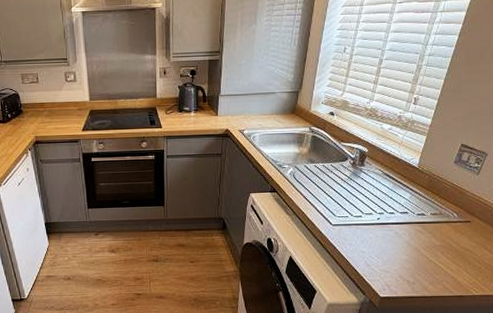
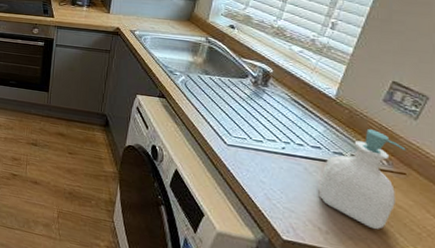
soap bottle: none [406,189,471,272] -> present [318,129,406,230]

